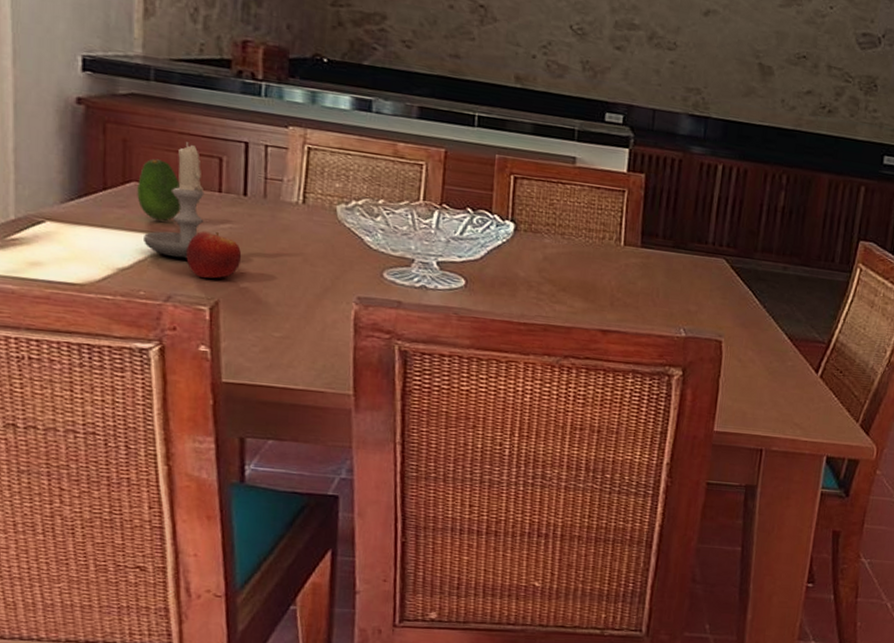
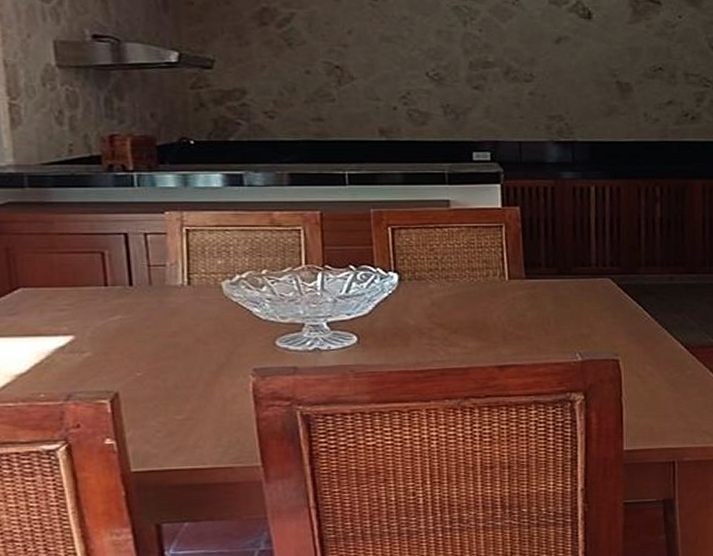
fruit: present [137,159,182,221] -> none [25,263,71,323]
candle: present [144,142,205,259] -> none [37,242,94,356]
fruit: present [185,231,242,279] -> none [79,325,135,373]

